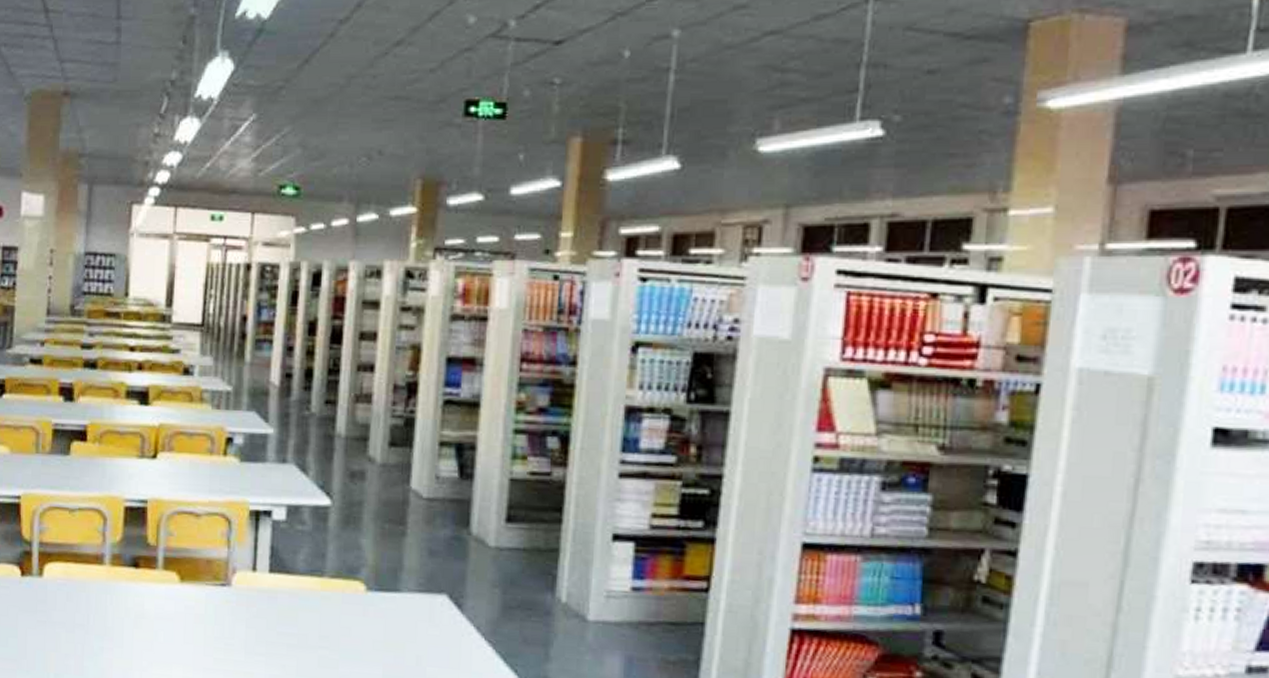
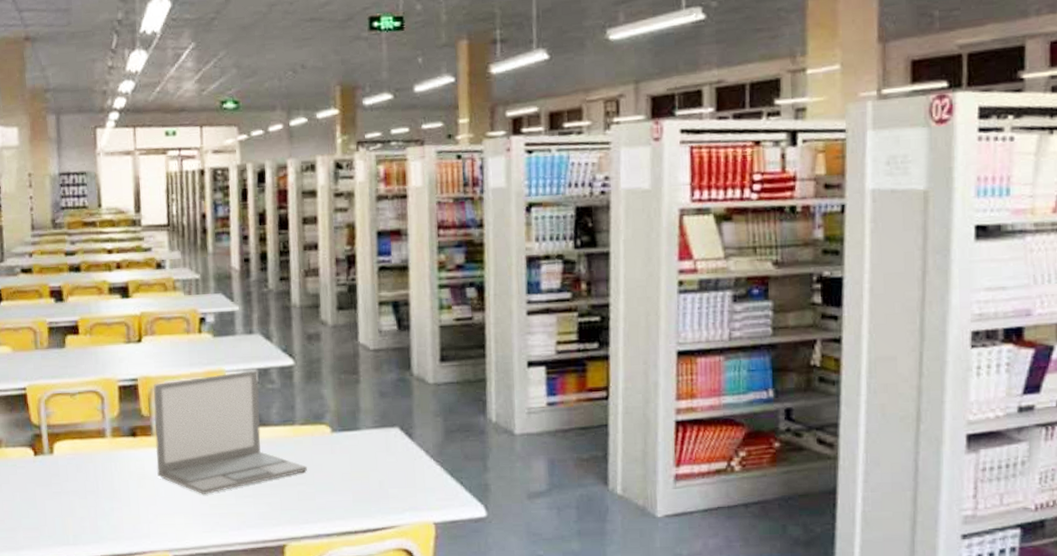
laptop: none [158,505,334,646] -> present [153,370,308,494]

